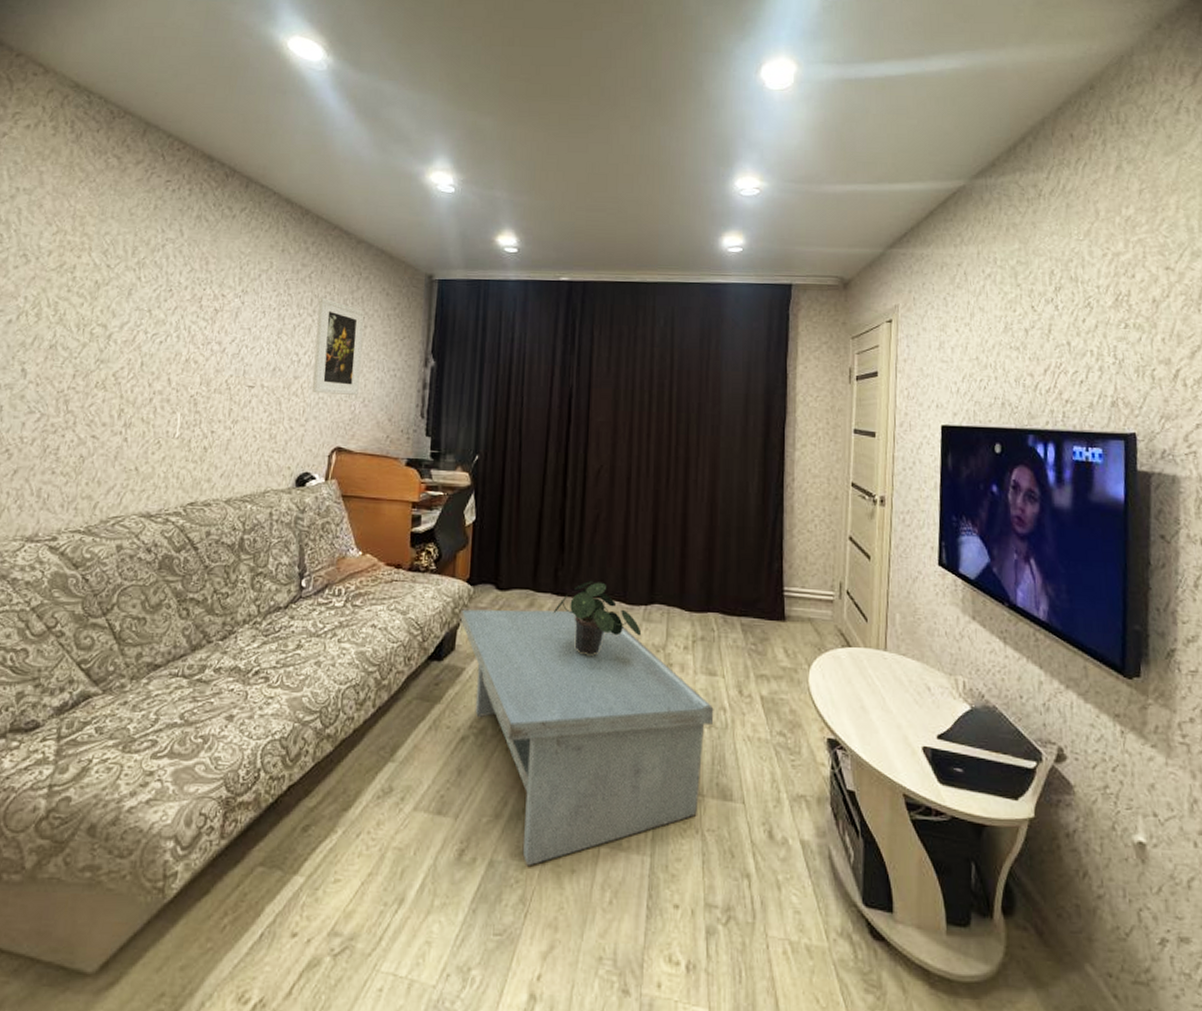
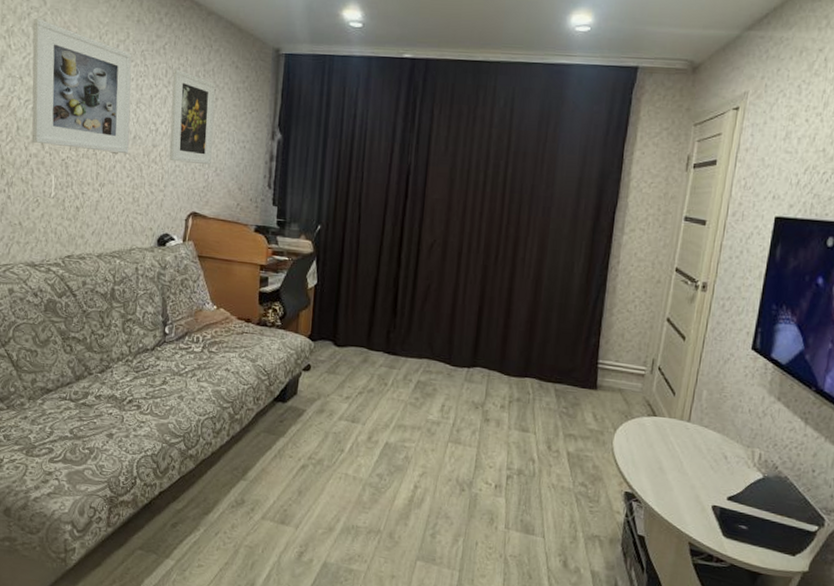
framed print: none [157,249,275,388] -> present [31,17,132,154]
coffee table: present [460,609,714,866] -> none [302,360,524,570]
potted plant: present [553,580,642,654] -> none [384,343,463,407]

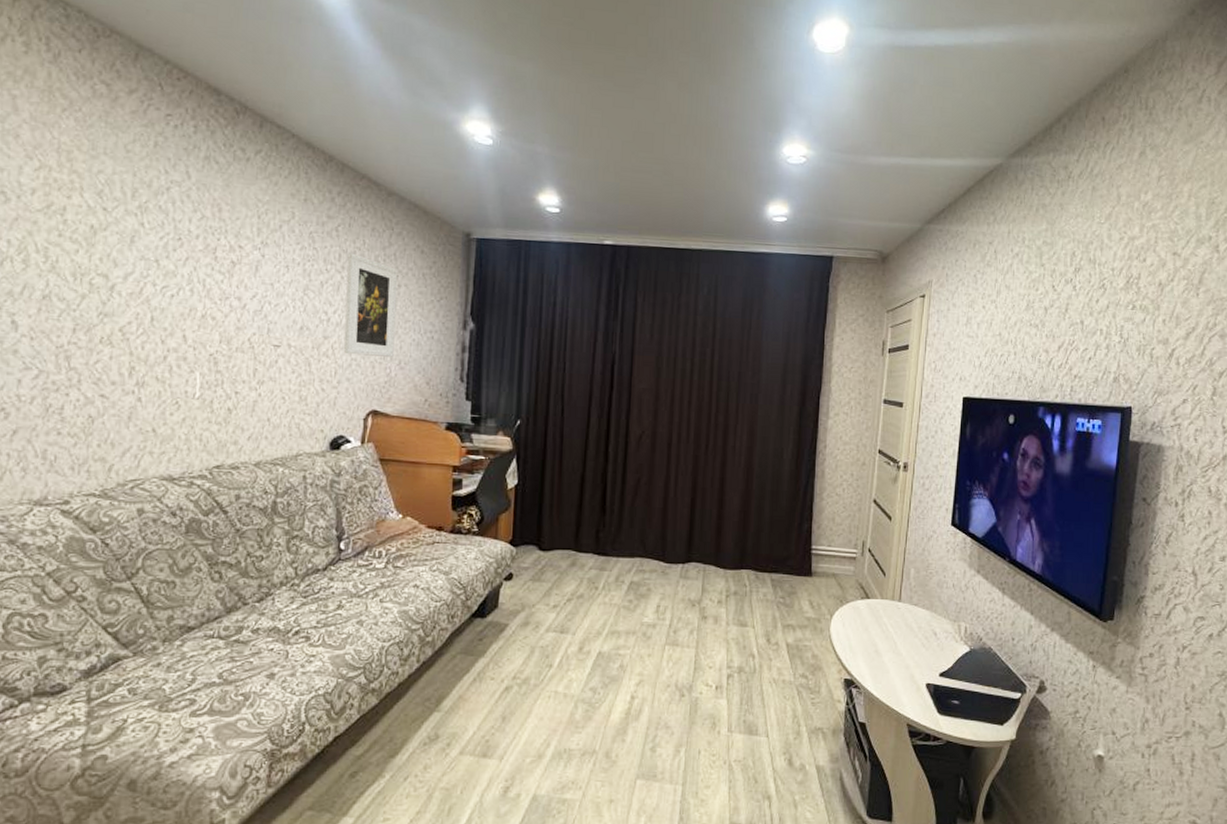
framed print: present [31,17,132,154] -> none [170,193,298,347]

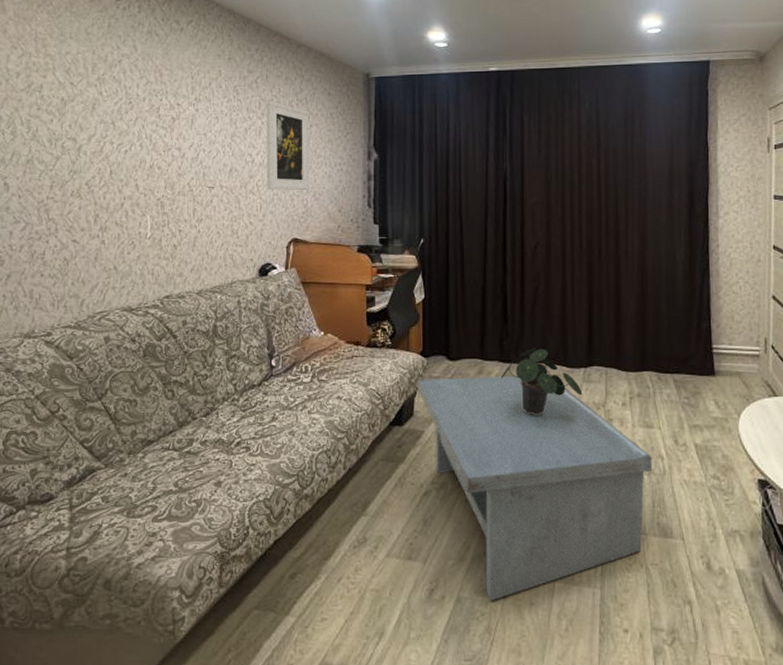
coffee table: none [503,569,744,799] -> present [416,375,653,601]
potted plant: none [594,541,679,609] -> present [500,347,583,414]

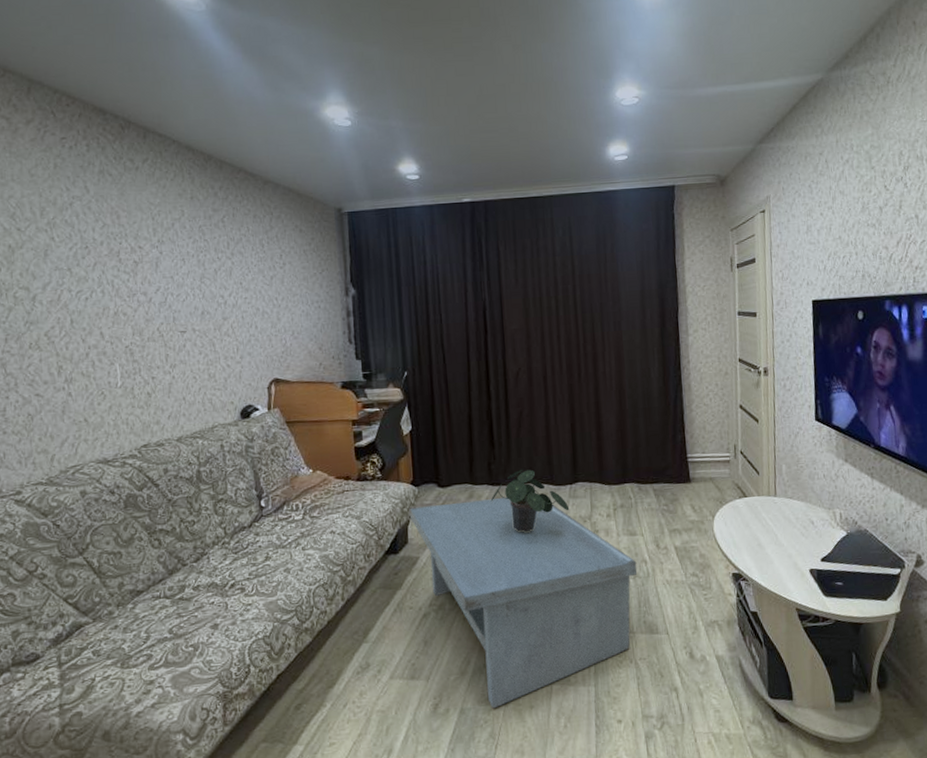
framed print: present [266,101,310,191] -> none [235,240,287,332]

